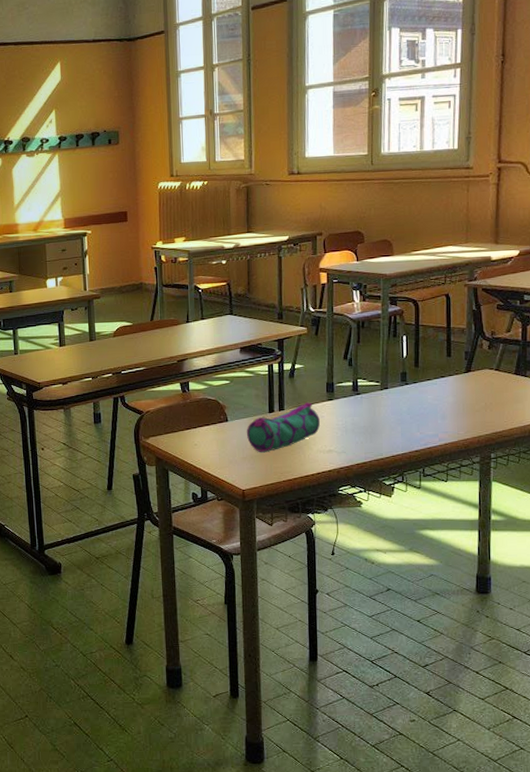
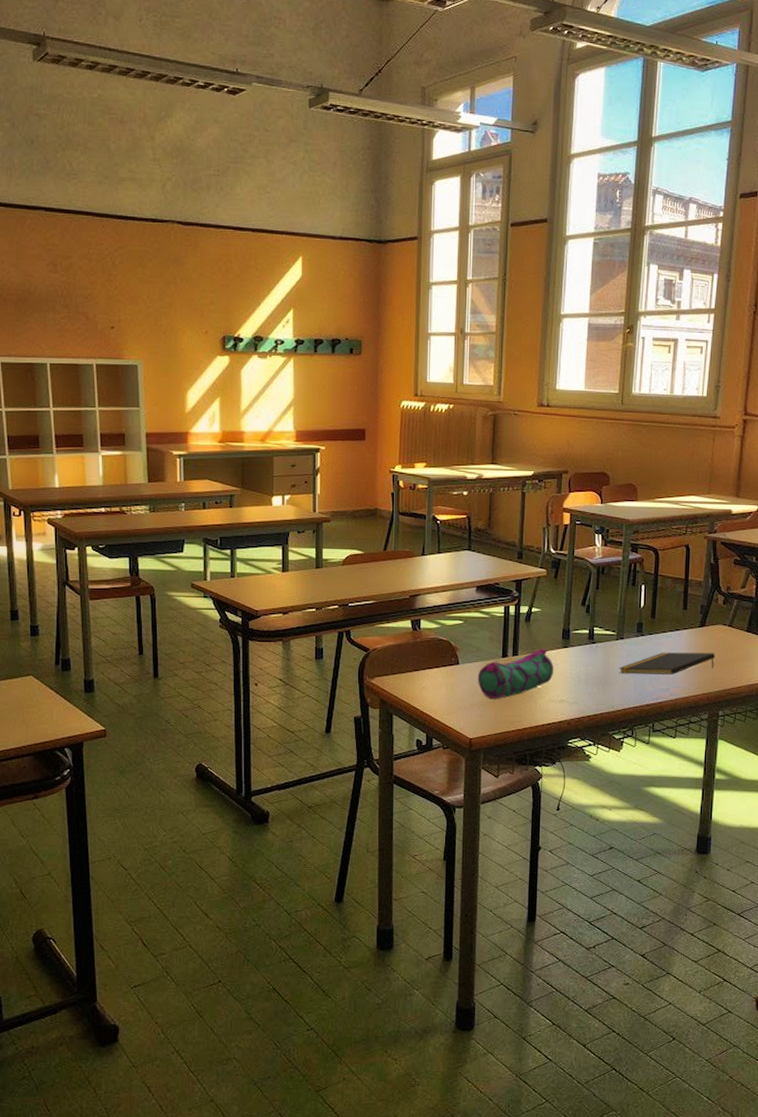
notepad: none [385,397,484,423] -> present [619,652,716,675]

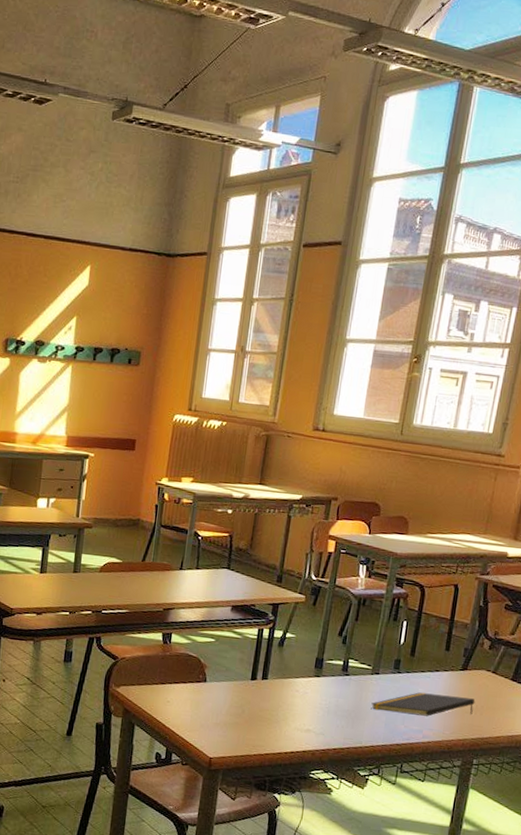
pencil case: present [477,649,553,700] -> none [223,675,303,722]

